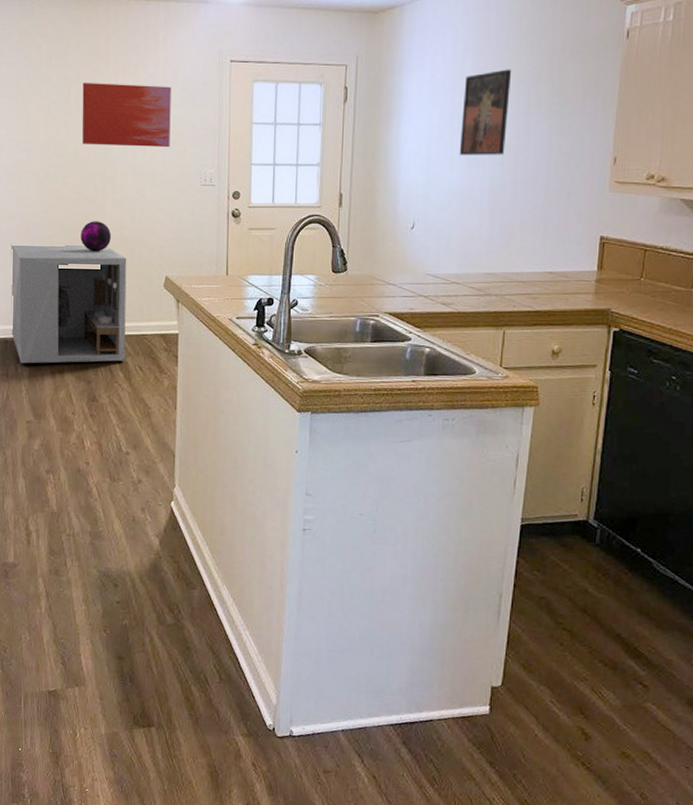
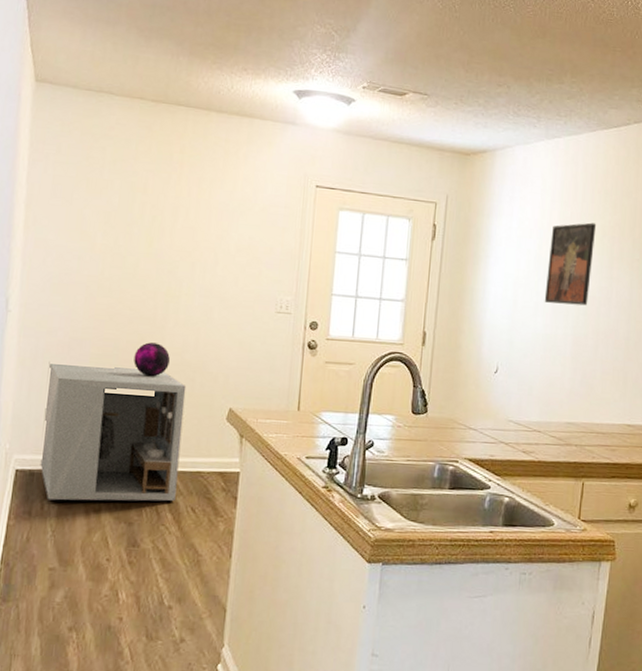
wall art: present [82,82,171,148] -> none [145,191,250,270]

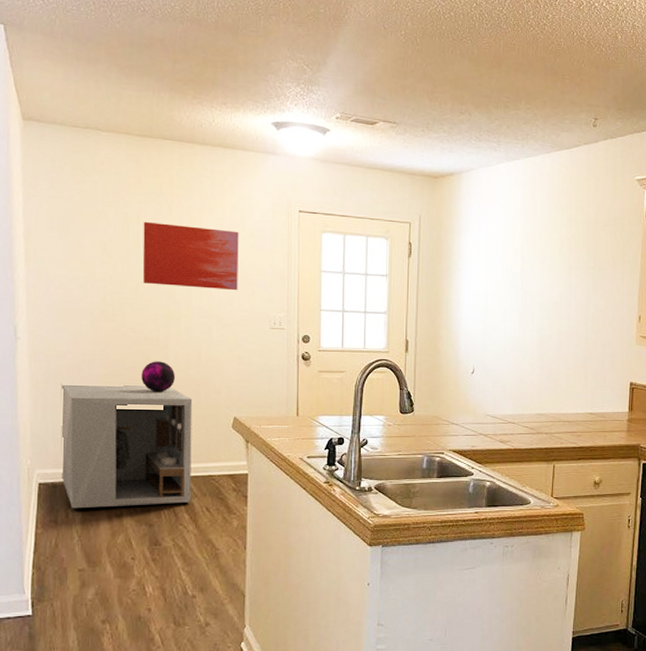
wall art: none [145,191,250,270] -> present [142,221,239,291]
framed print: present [544,222,597,306] -> none [512,236,555,310]

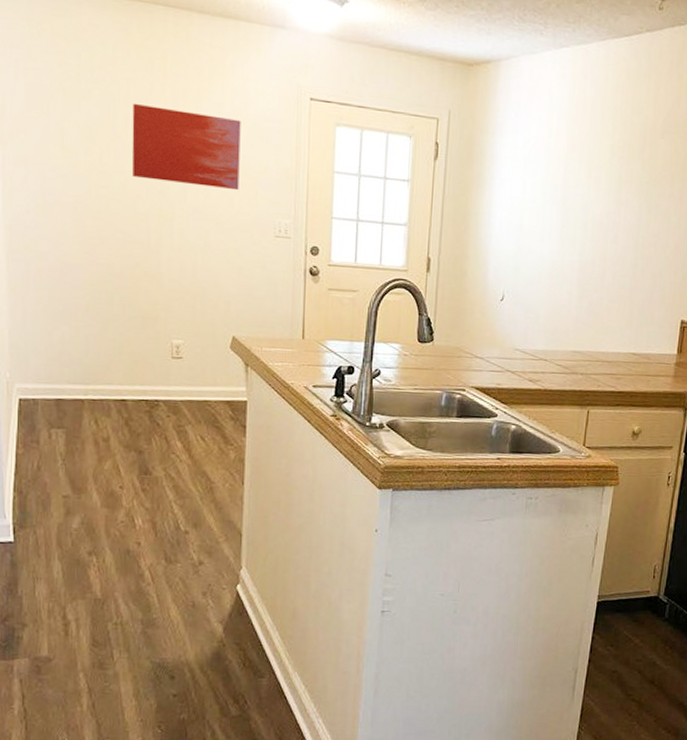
storage cabinet: present [60,383,193,509] -> none [41,287,187,430]
decorative orb: present [141,361,176,393] -> none [130,268,169,304]

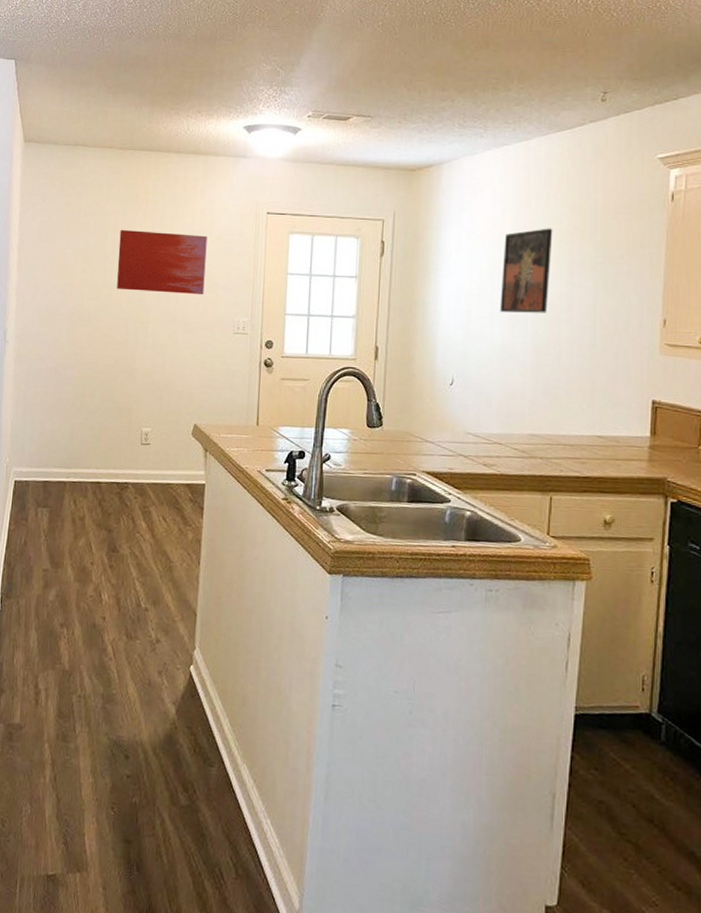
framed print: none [551,142,605,231] -> present [499,228,553,313]

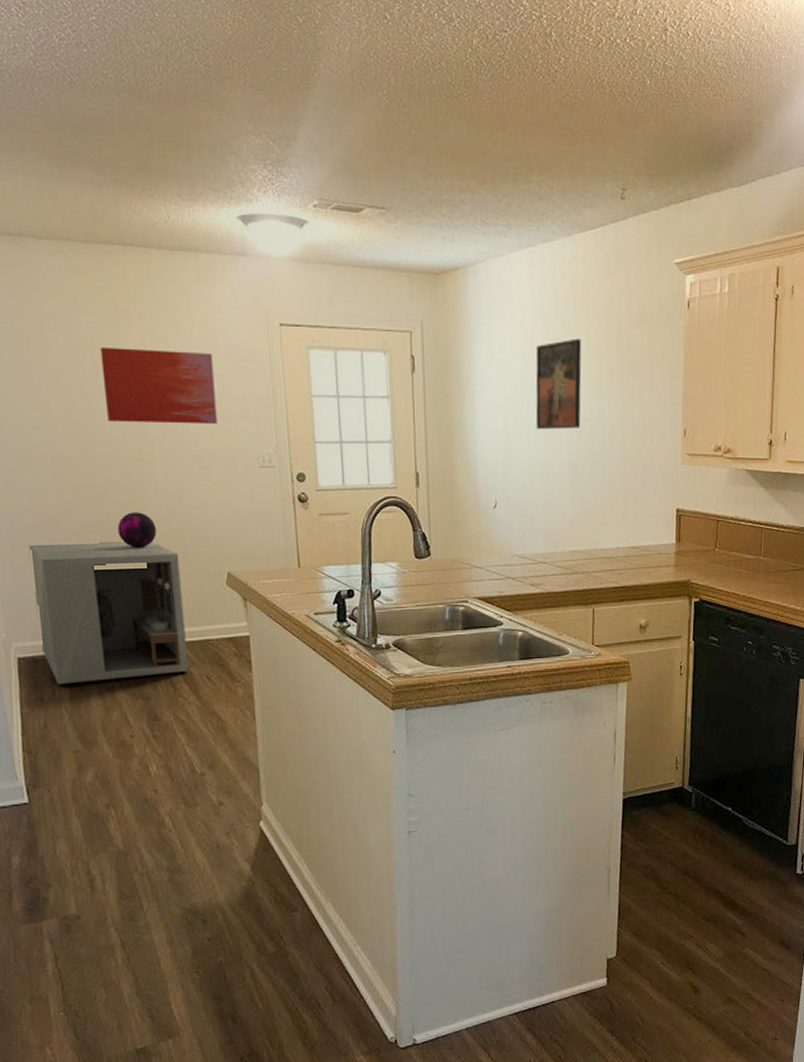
storage cabinet: none [34,384,156,511] -> present [28,541,189,685]
decorative orb: none [110,365,141,397] -> present [117,512,158,548]

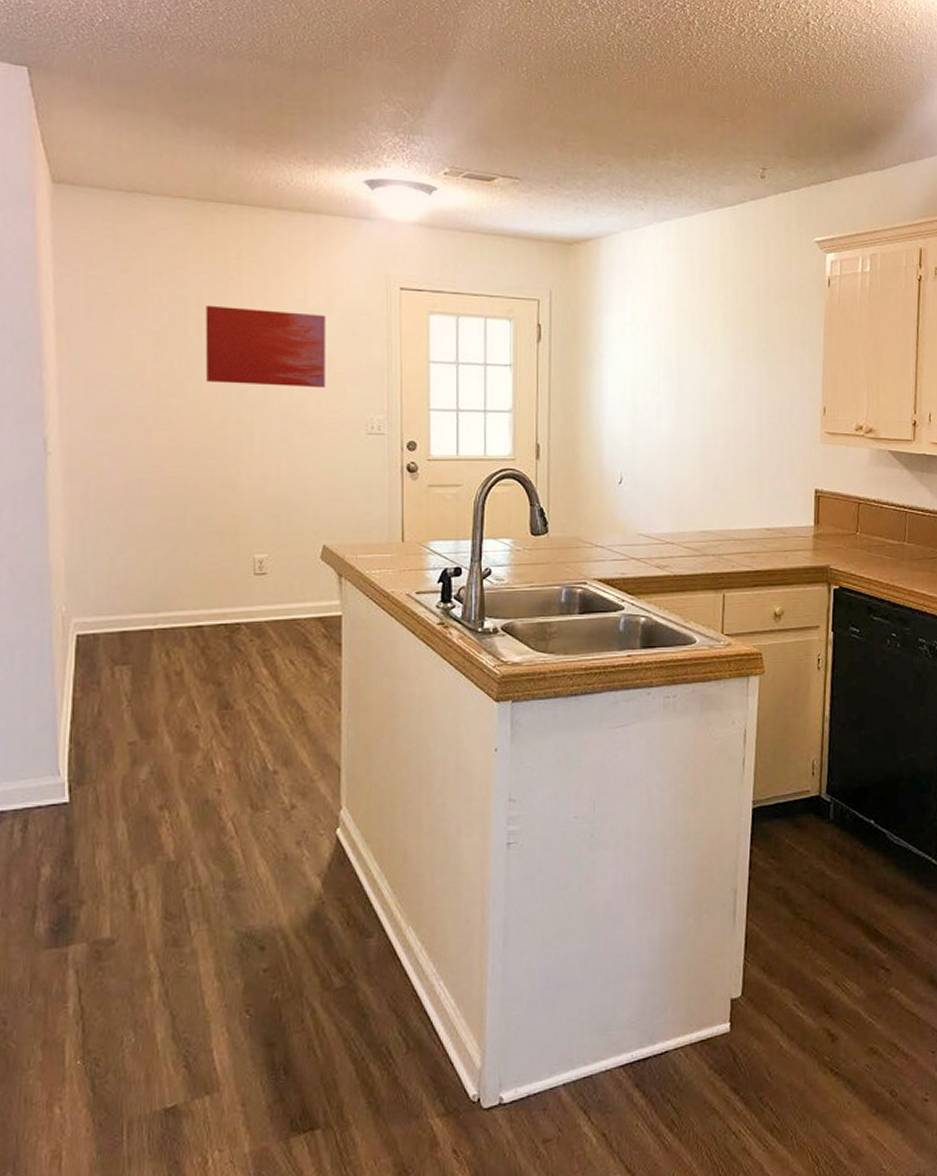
storage cabinet: present [28,541,189,685] -> none [103,508,271,666]
decorative orb: present [117,512,158,548] -> none [205,478,249,517]
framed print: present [535,338,582,429] -> none [667,312,718,403]

